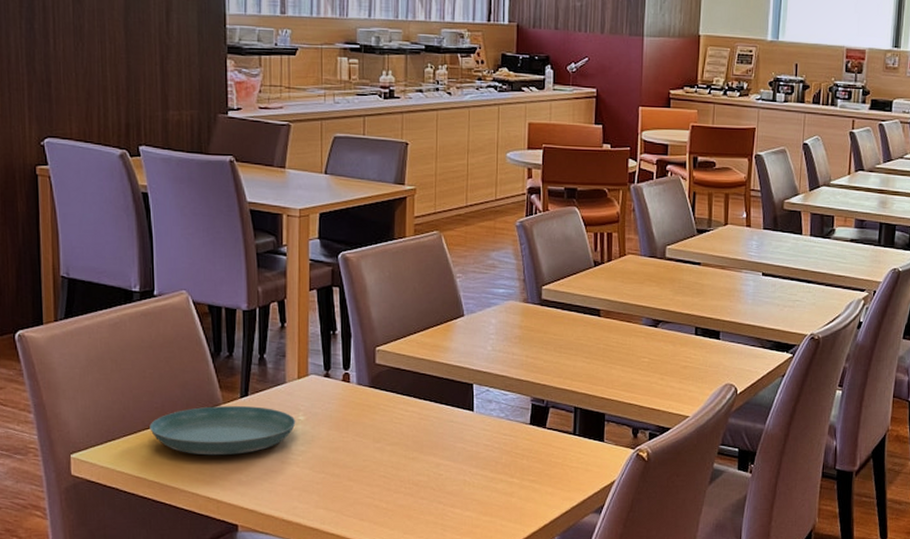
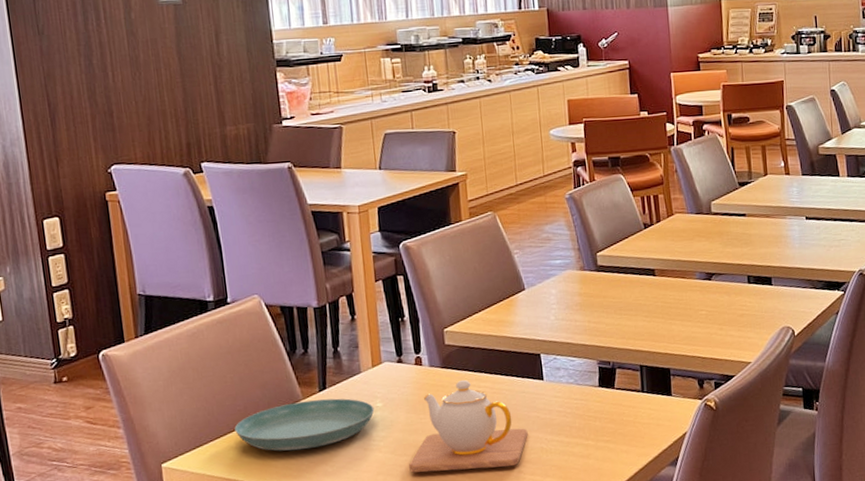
teapot: none [326,401,452,496] -> present [409,379,528,473]

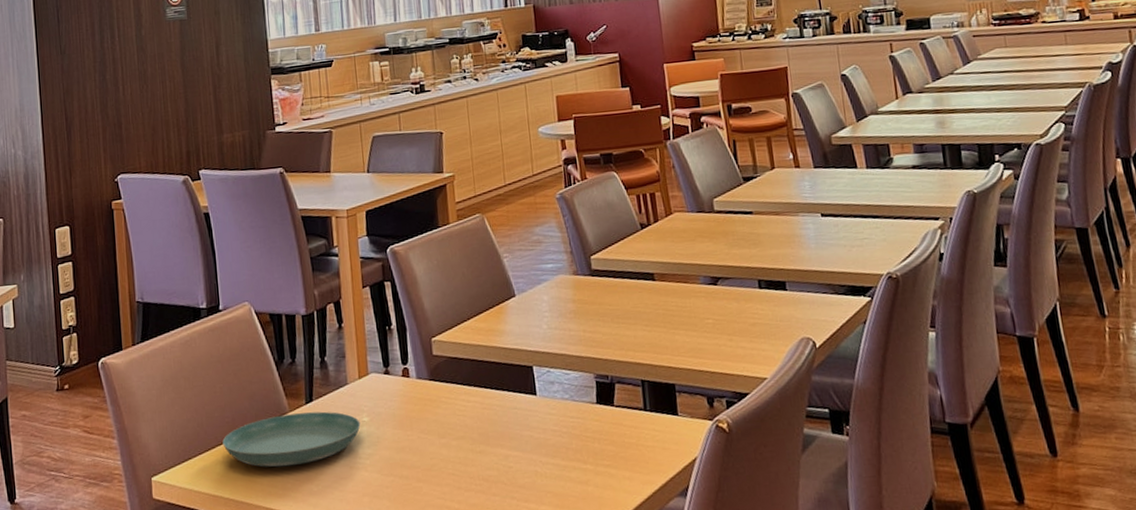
teapot: present [409,379,528,473] -> none [396,393,521,495]

